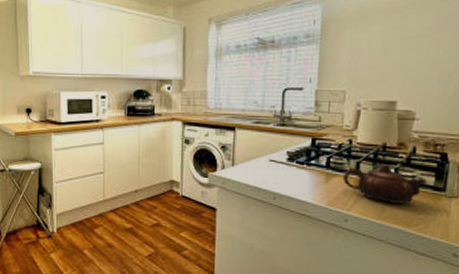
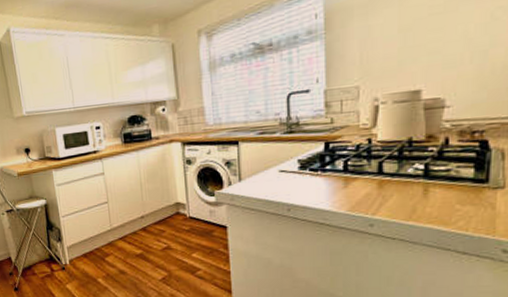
teapot: present [342,164,428,204] -> none [363,160,466,202]

